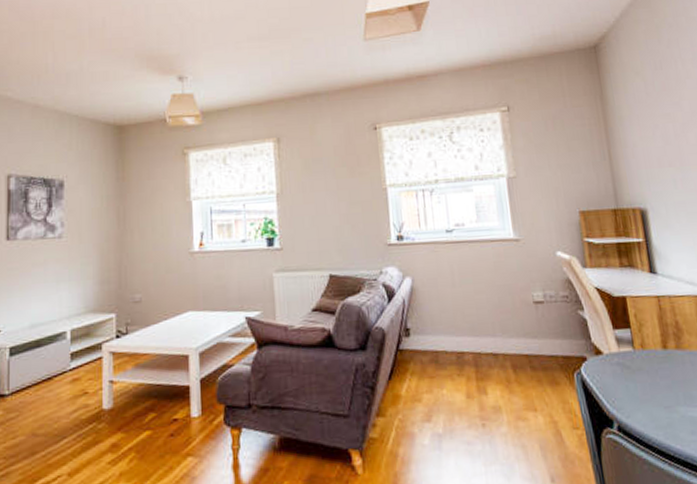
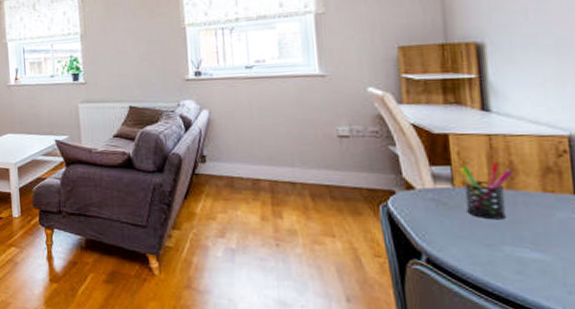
pen holder: none [637,322,679,381] -> present [459,162,513,220]

